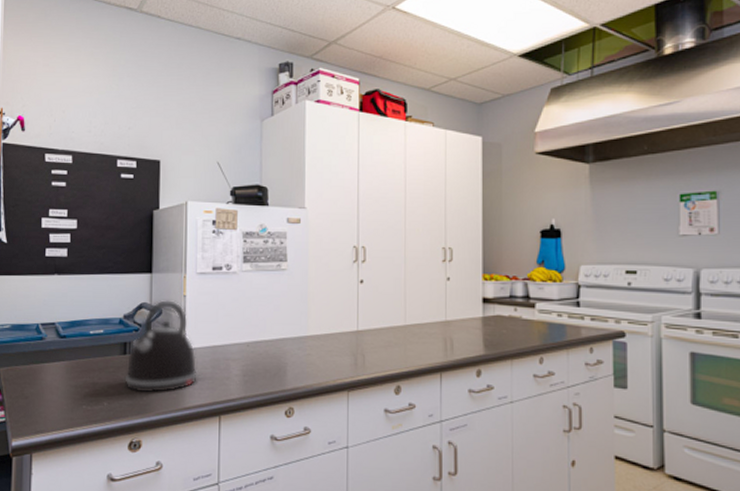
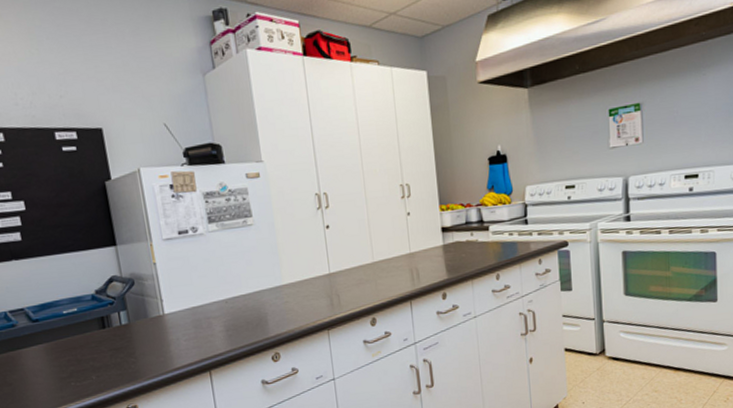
kettle: present [124,300,199,393] -> none [108,269,183,363]

